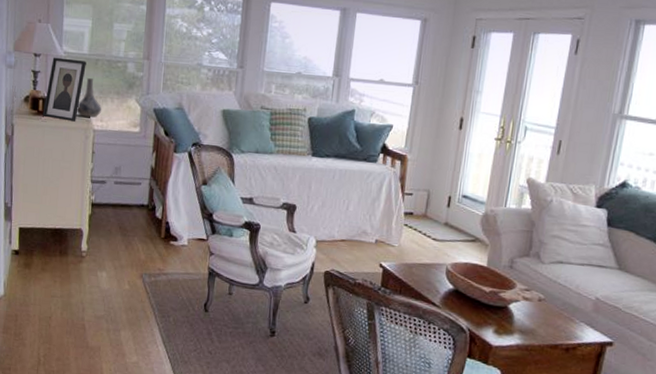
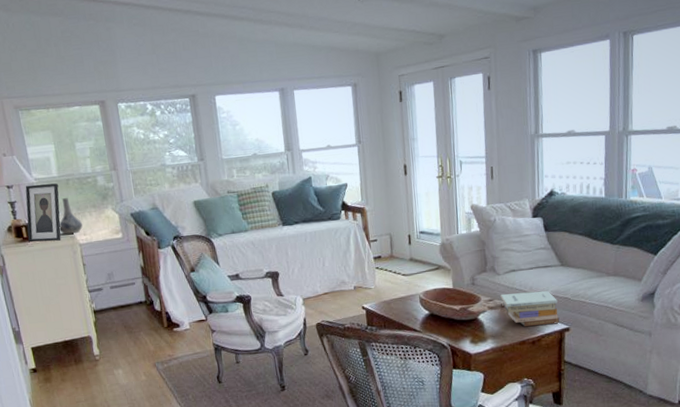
books: none [539,285,606,335] -> present [500,290,560,327]

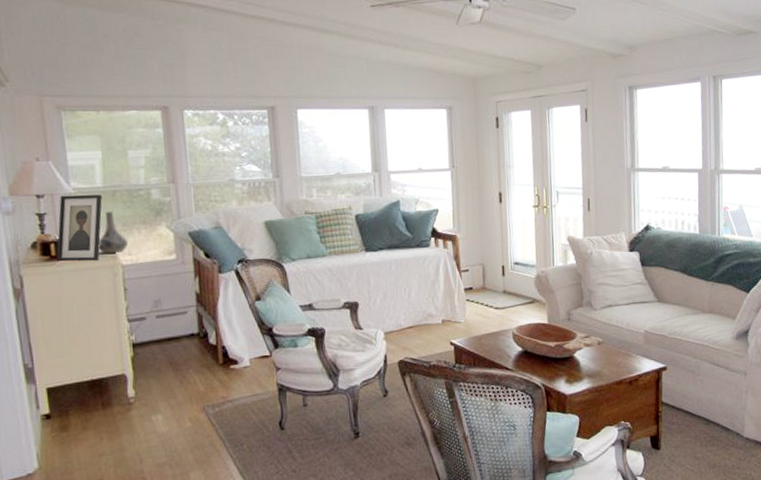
books: present [500,290,560,327] -> none [597,327,657,366]

